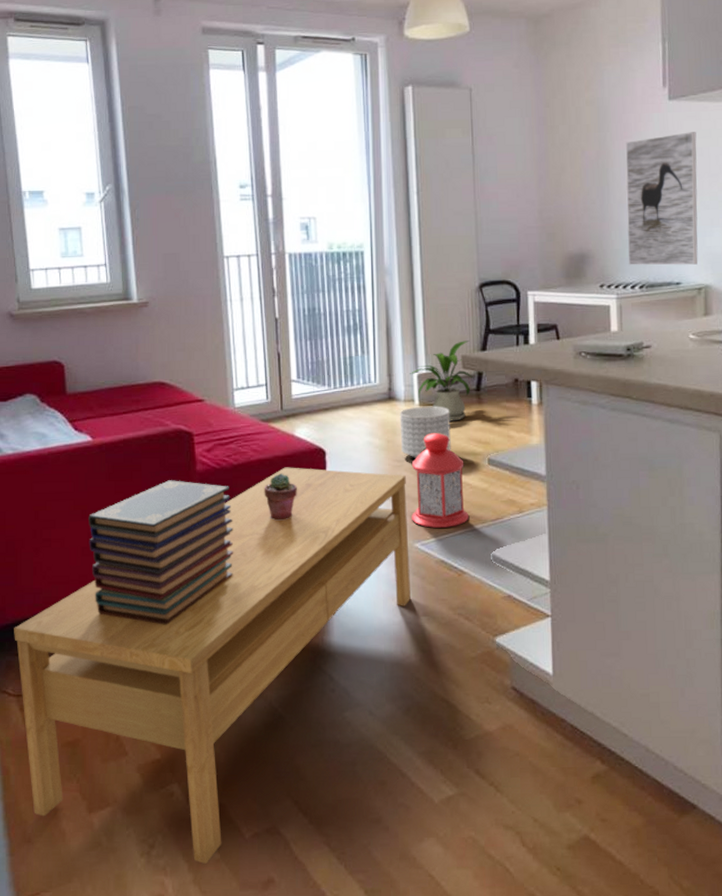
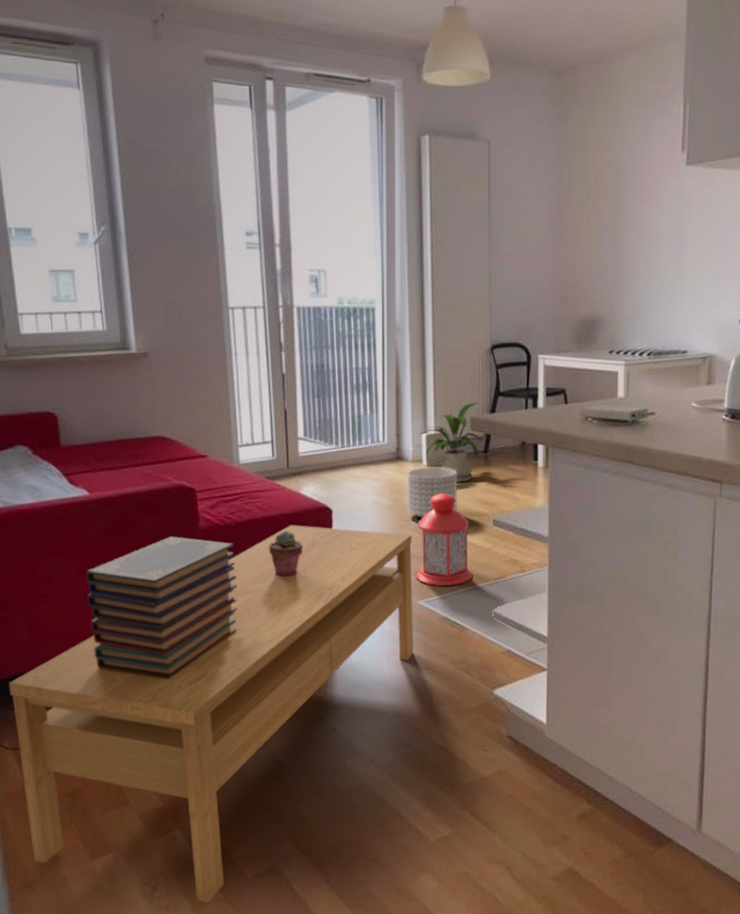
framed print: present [626,132,698,266] -> none [638,199,711,334]

